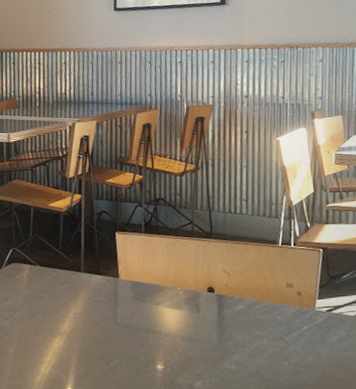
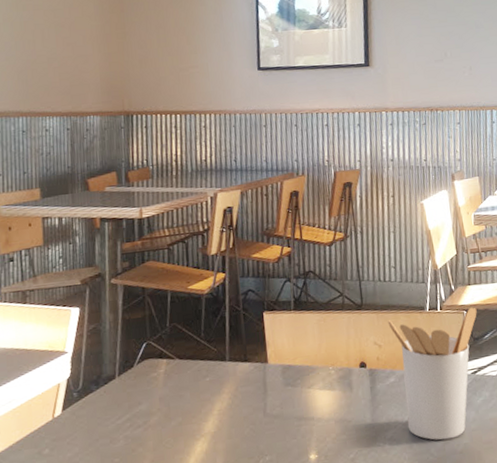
utensil holder: none [238,246,335,371] -> present [388,307,477,440]

